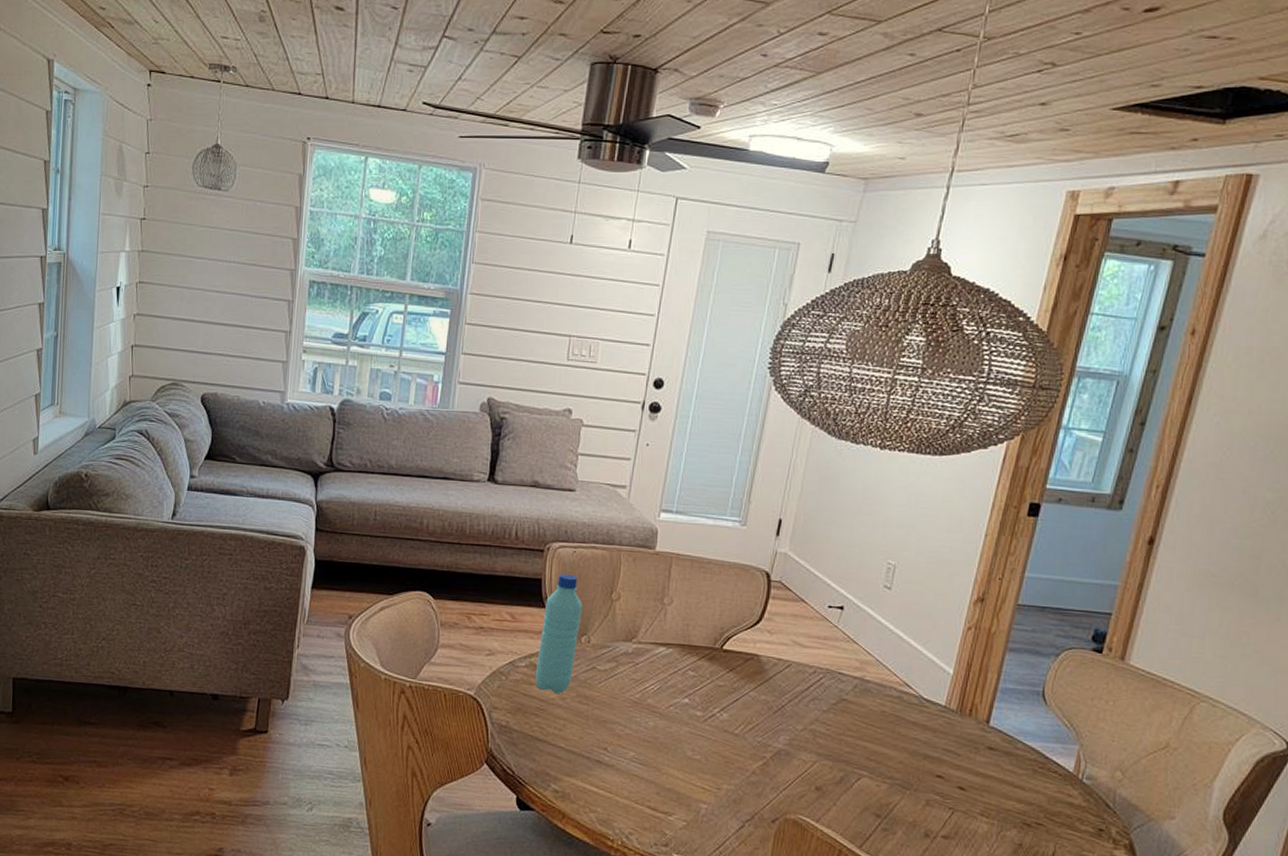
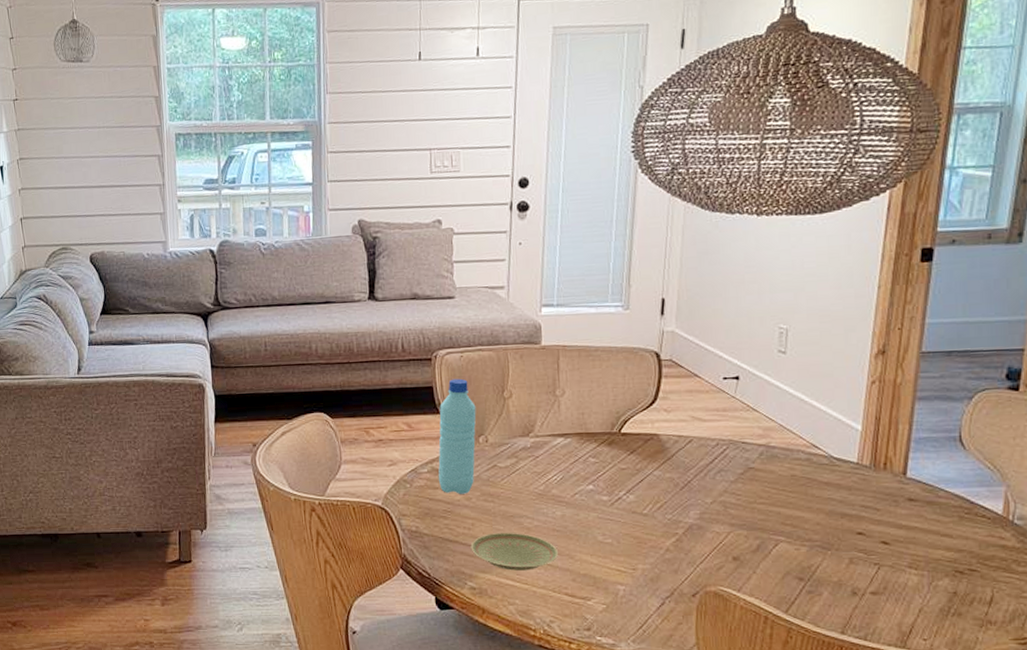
plate: none [559,736,647,779] -> present [470,532,559,571]

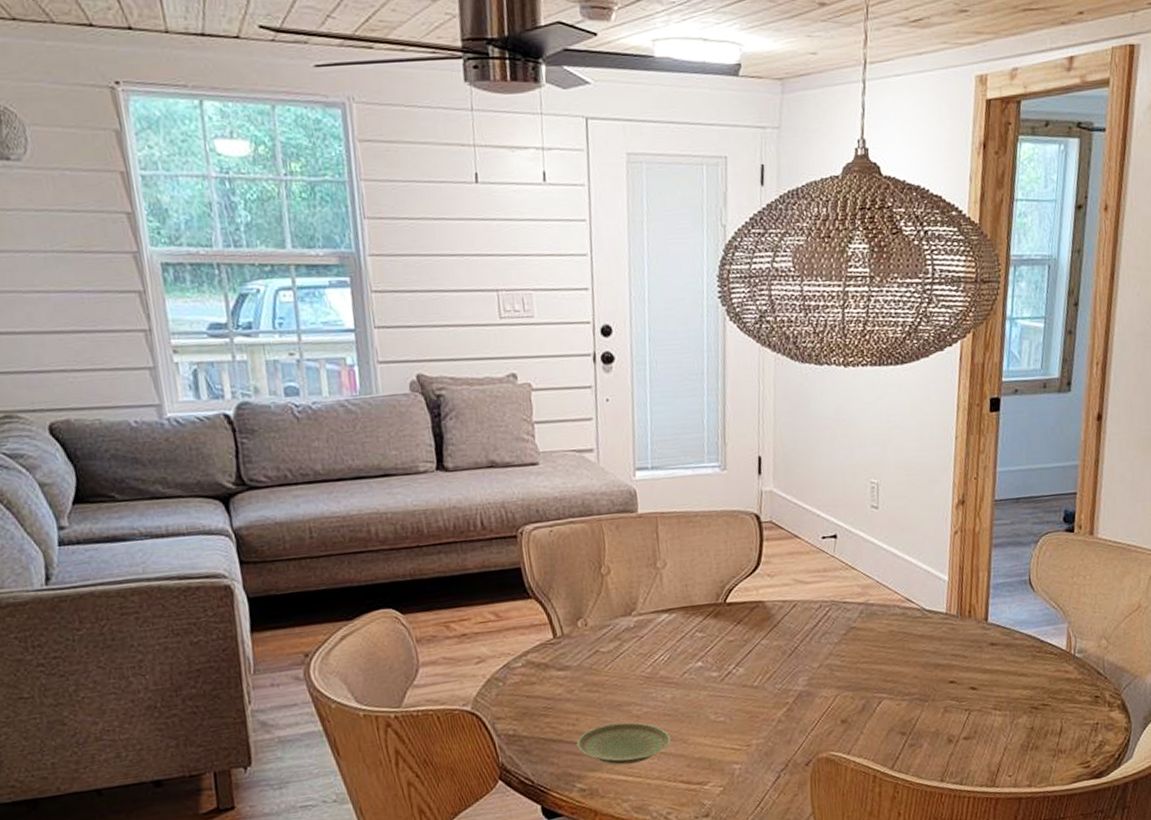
water bottle: present [438,378,476,494] -> none [530,556,576,688]

